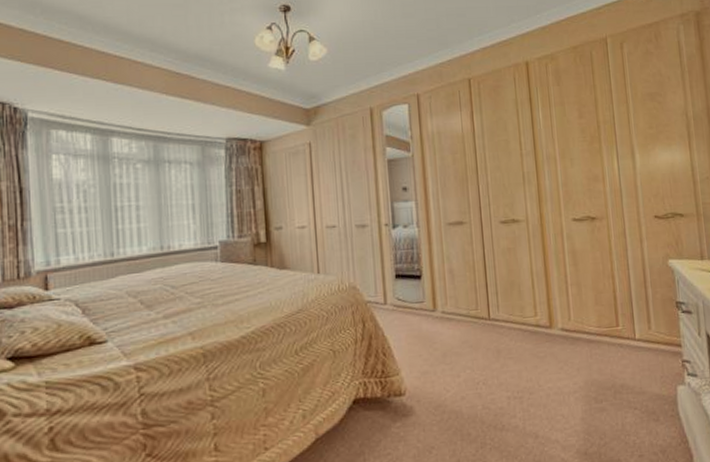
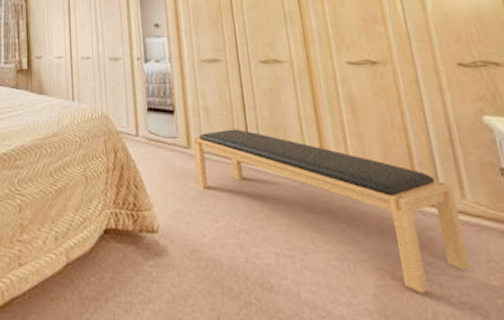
bench: none [438,288,649,411] -> present [192,129,470,294]

